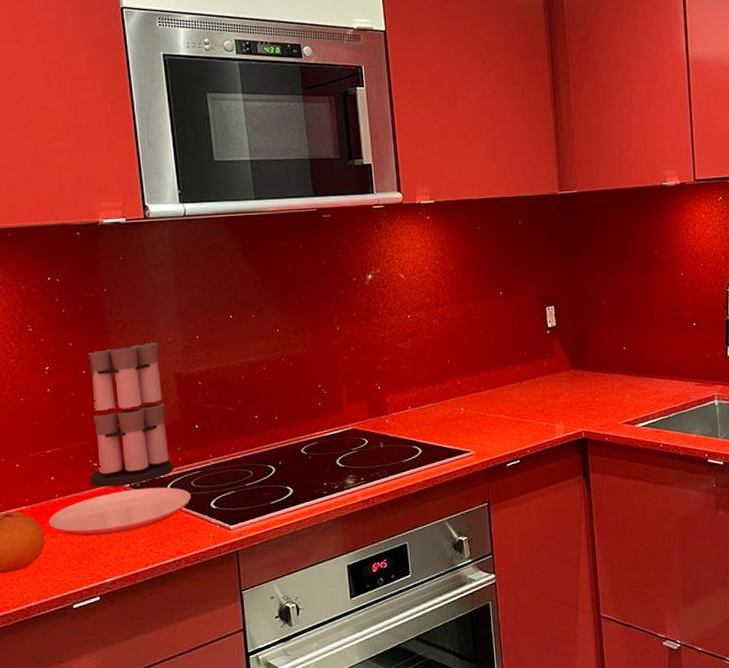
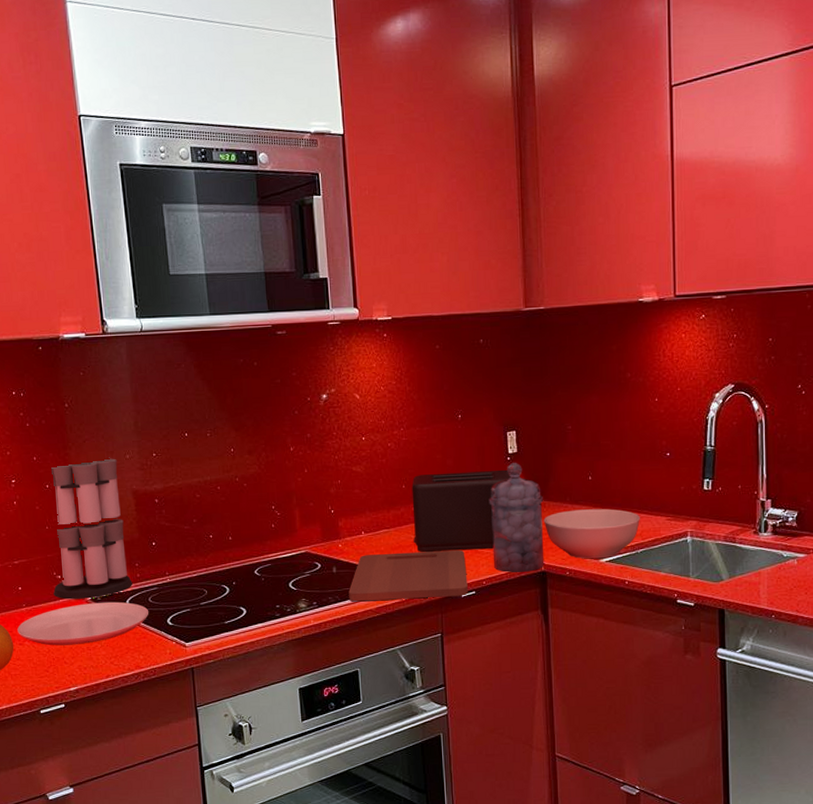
cutting board: none [396,420,513,476] -> present [348,549,468,602]
toaster: none [456,342,560,425] -> present [411,469,520,553]
canister: none [530,335,585,441] -> present [489,462,545,573]
bowl: none [582,376,672,425] -> present [543,509,641,559]

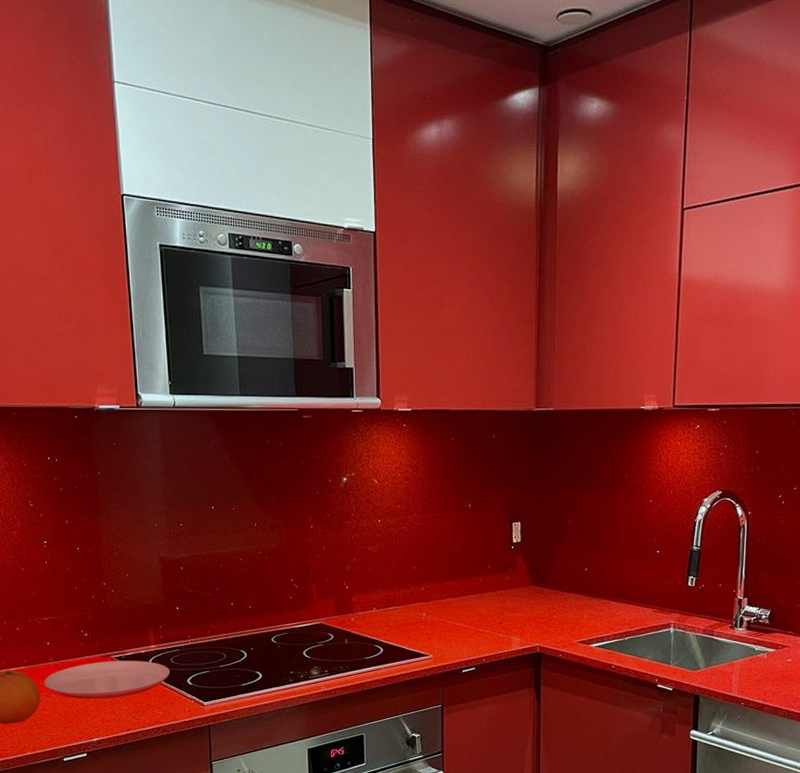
spice rack: present [51,457,133,600] -> none [80,524,156,657]
cutting board: present [348,549,468,602] -> none [358,628,469,672]
toaster: present [411,469,520,553] -> none [421,557,522,630]
canister: present [489,462,545,573] -> none [492,551,543,653]
bowl: present [543,509,641,559] -> none [541,598,630,644]

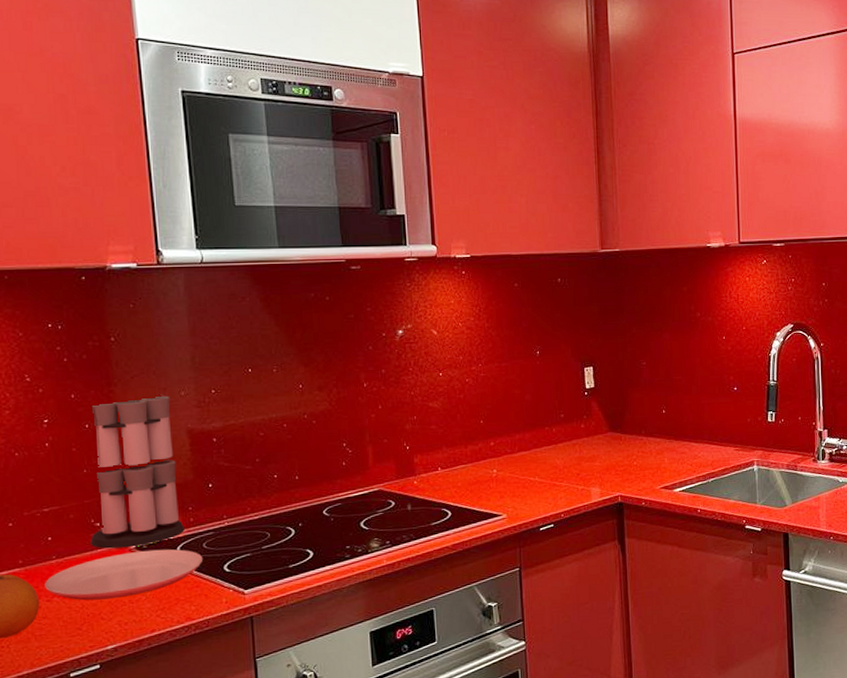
spice rack: none [80,524,156,657] -> present [90,394,185,549]

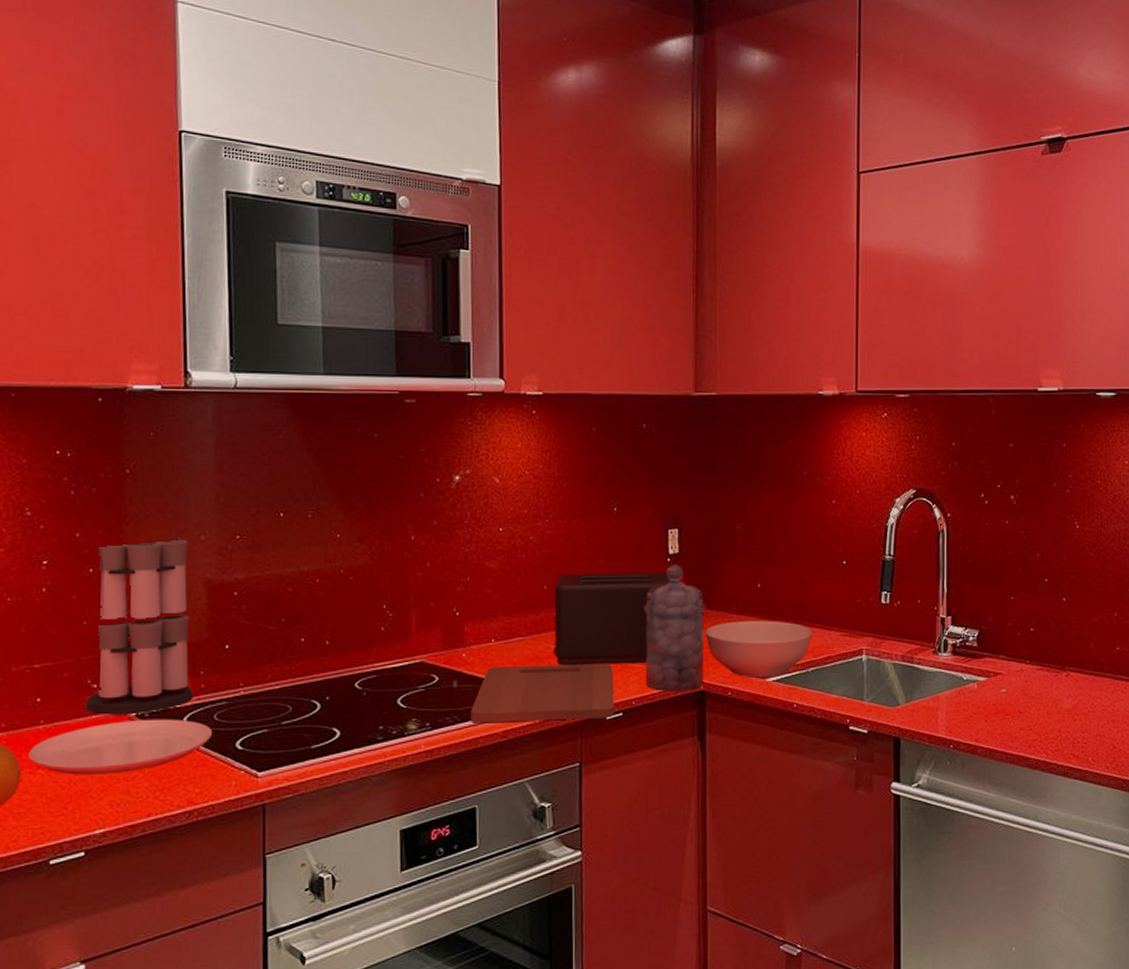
cutting board: none [424,483,546,540] -> present [470,663,614,724]
toaster: none [490,404,598,488] -> present [553,572,681,666]
canister: none [567,397,621,505] -> present [643,564,707,693]
bowl: none [620,440,712,489] -> present [705,621,813,678]

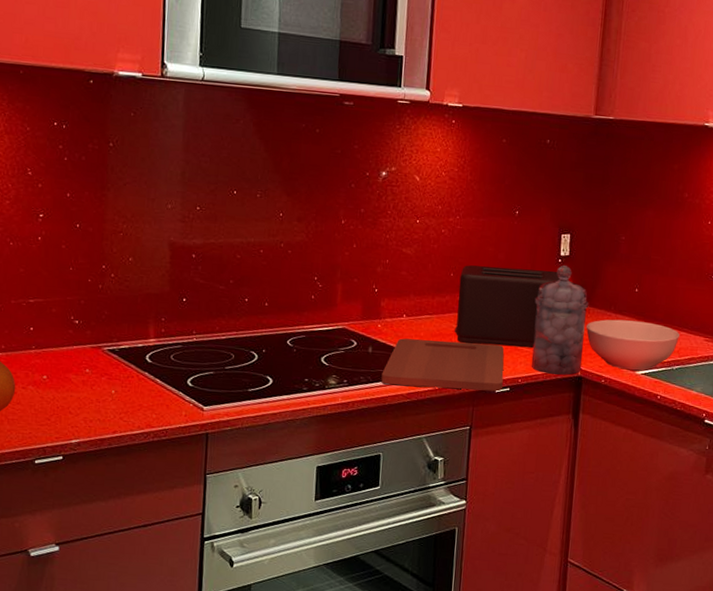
plate: present [29,719,213,775] -> none [22,353,169,396]
spice rack: present [85,537,194,715] -> none [68,204,158,349]

